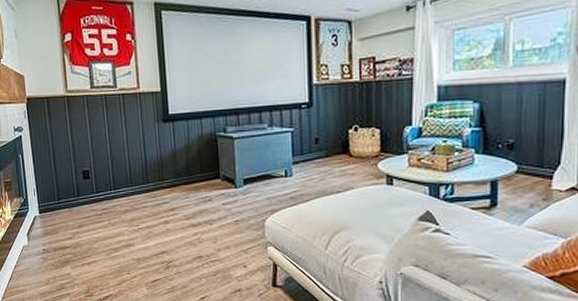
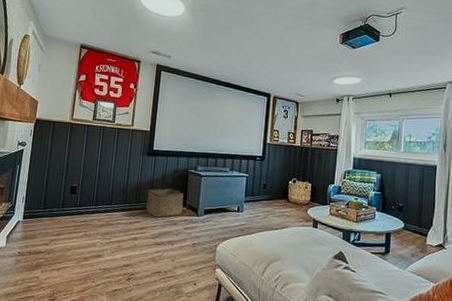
storage bin: none [171,157,218,195] -> present [146,188,184,218]

